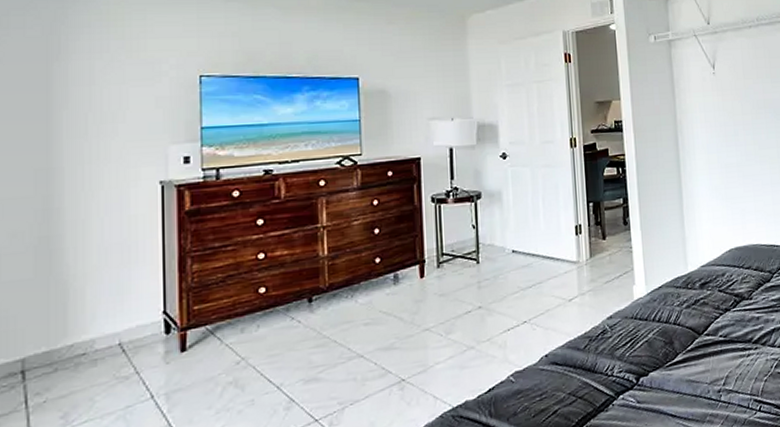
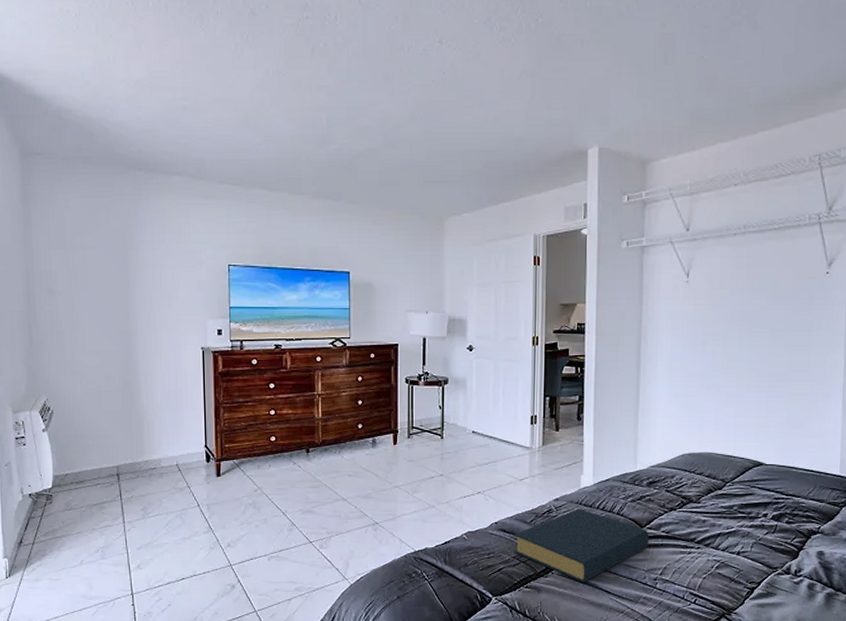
hardback book: none [567,324,709,410] -> present [513,508,649,582]

